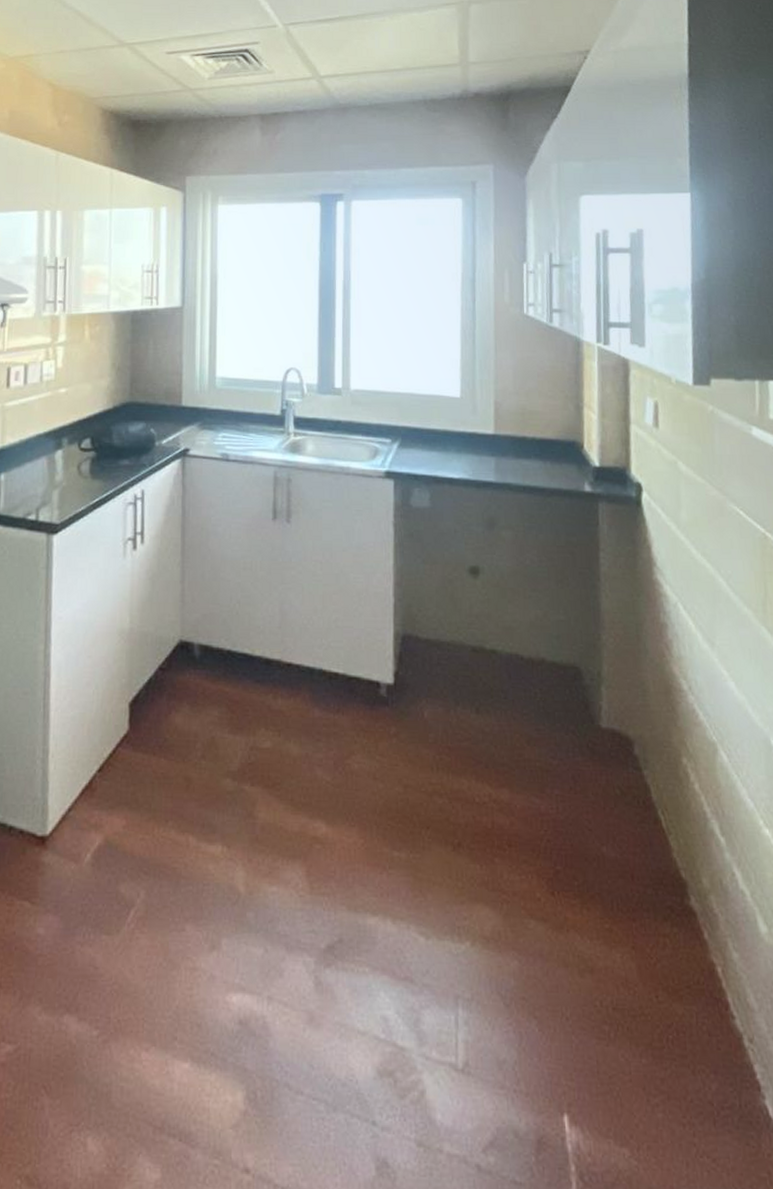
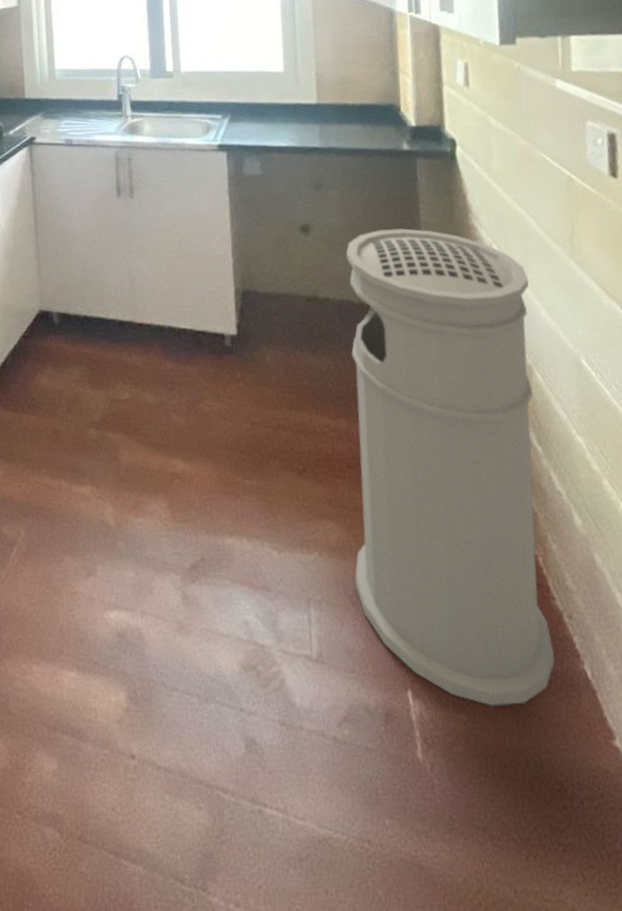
trash can: none [510,578,732,1142] -> present [346,228,555,706]

